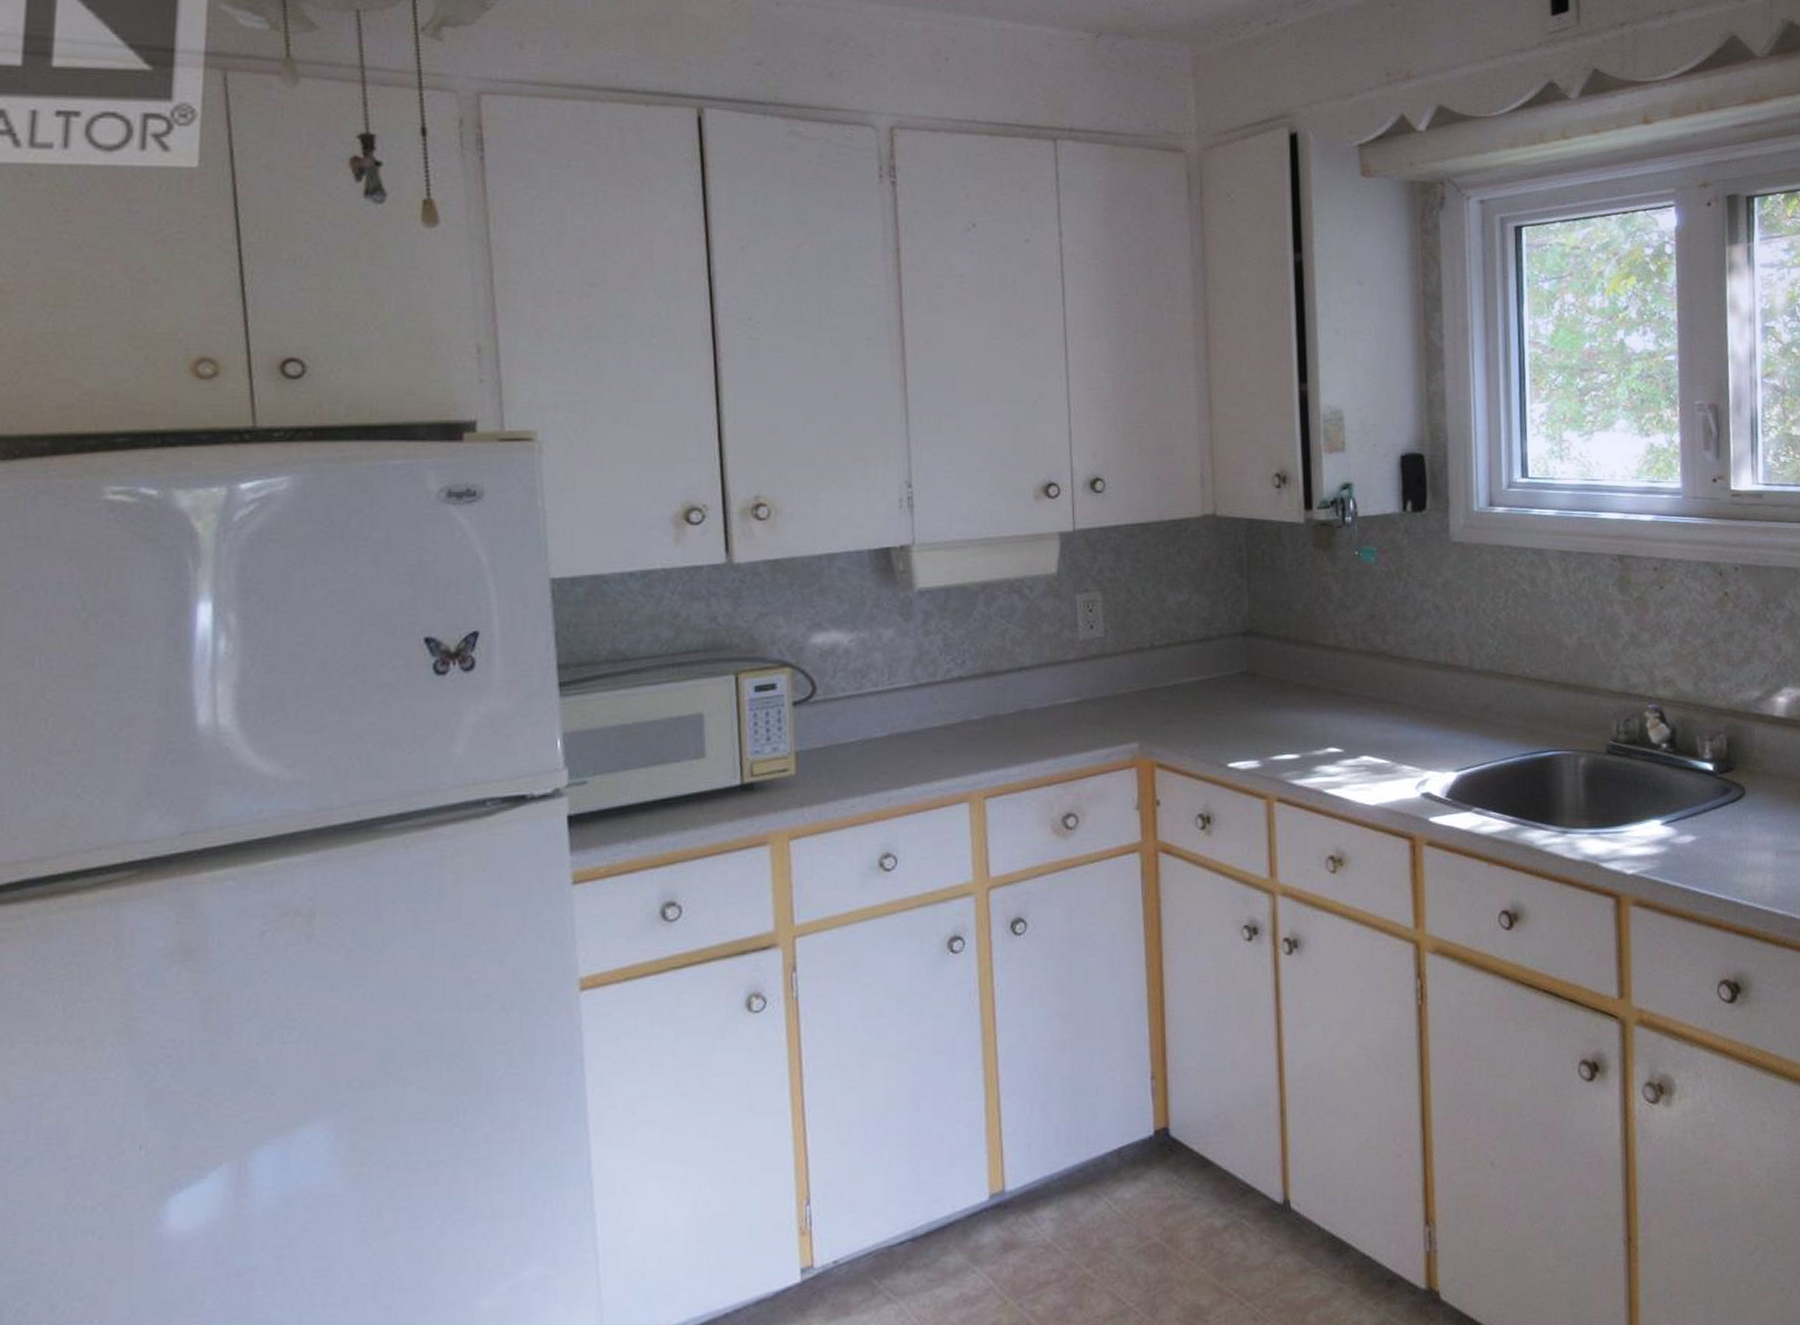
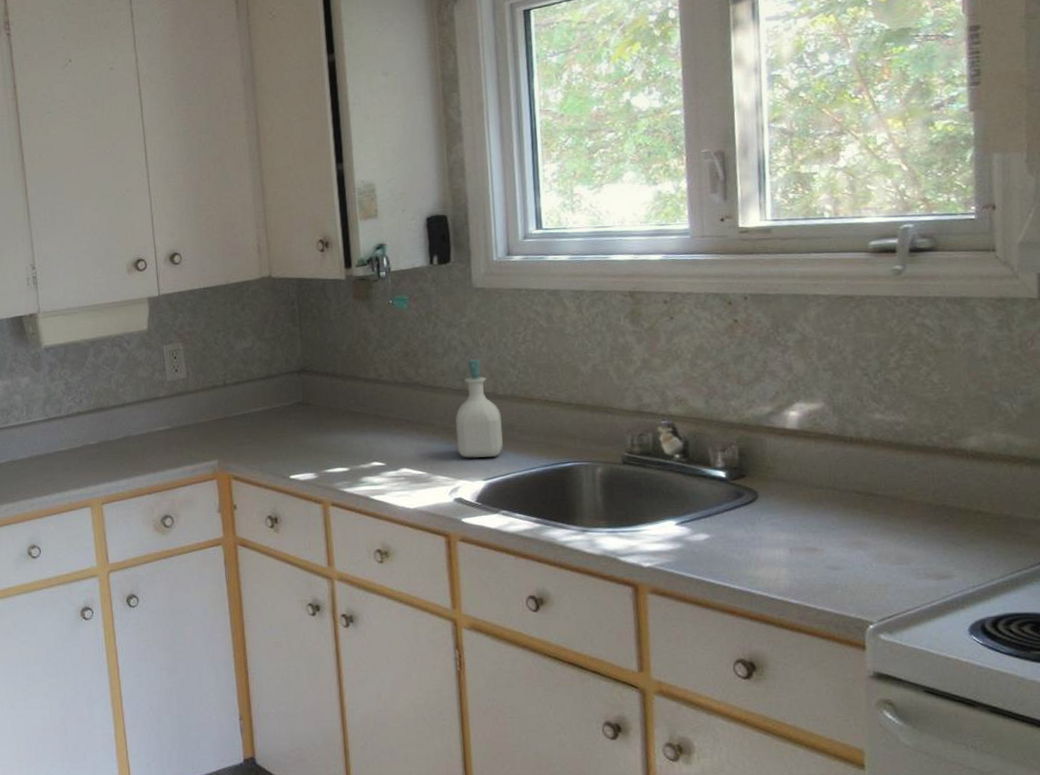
soap bottle: none [1425,626,1478,745] -> present [455,359,503,459]

